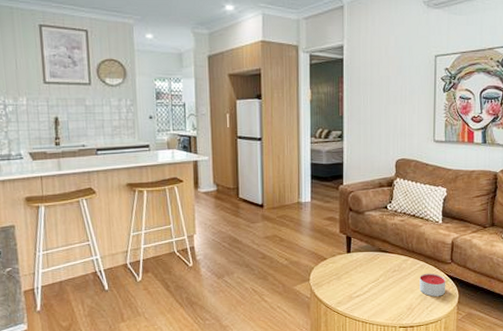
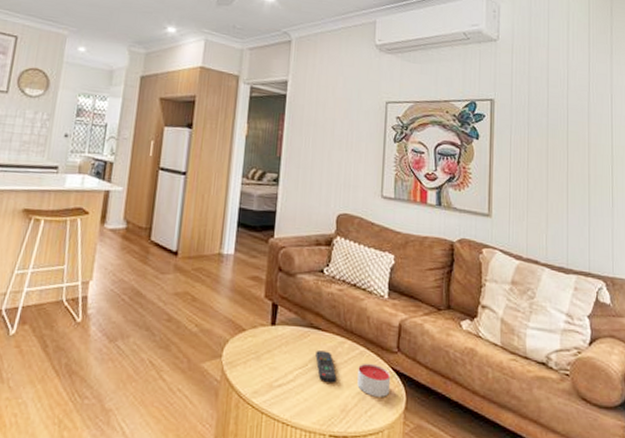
remote control: none [385,268,403,291] -> present [315,350,337,383]

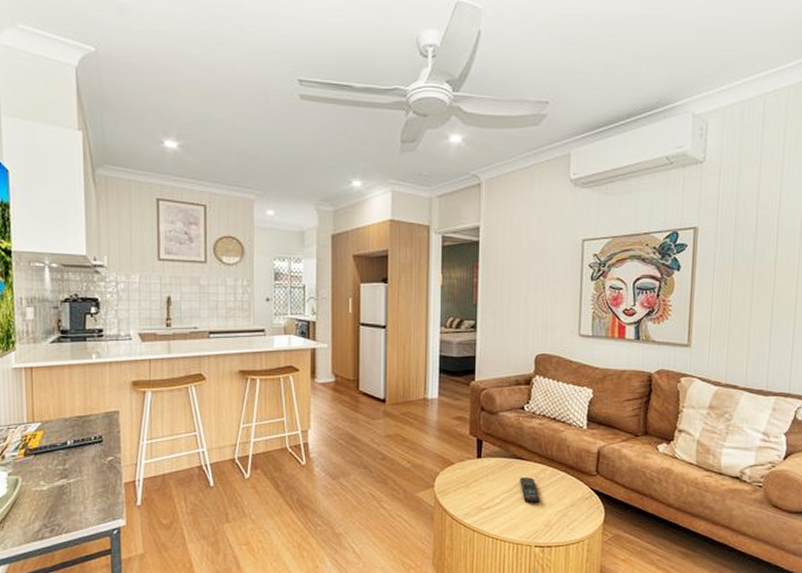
candle: present [357,363,391,397] -> none [559,485,591,513]

